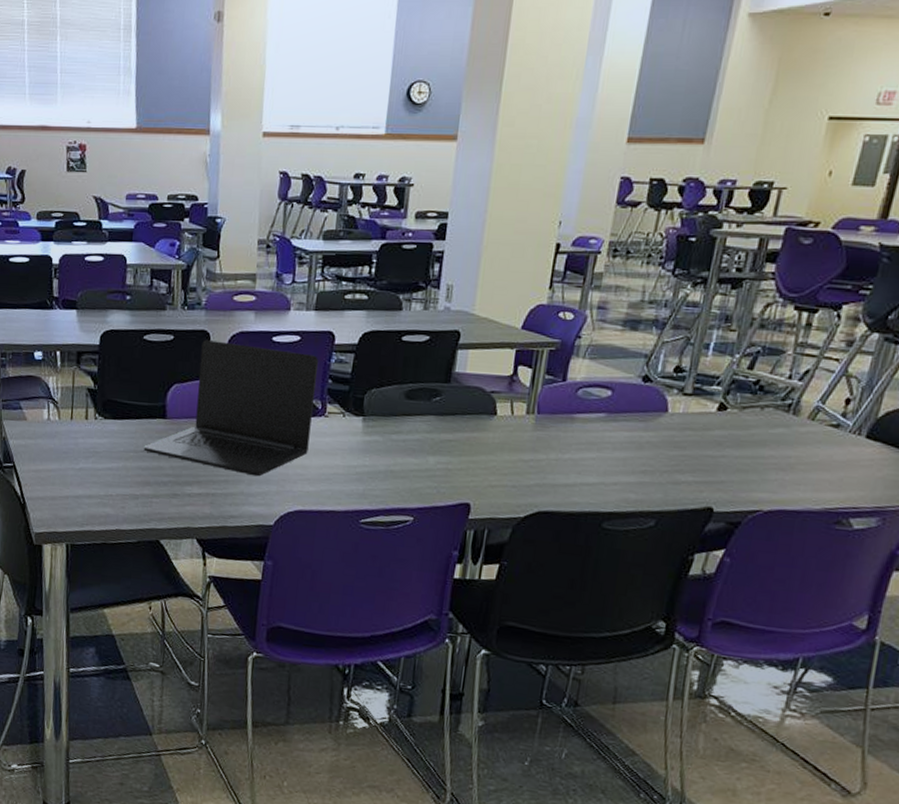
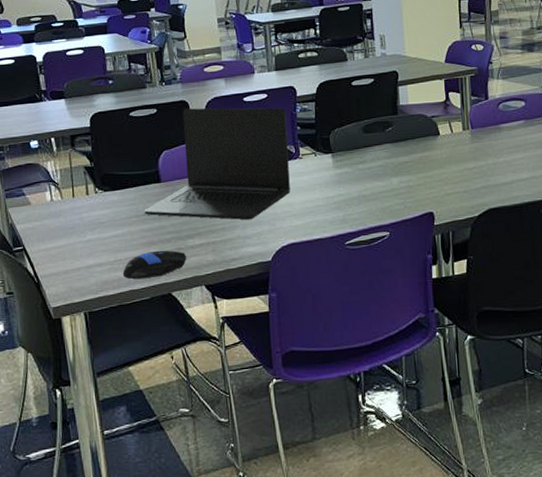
computer mouse: none [111,492,182,521] -> present [122,250,187,279]

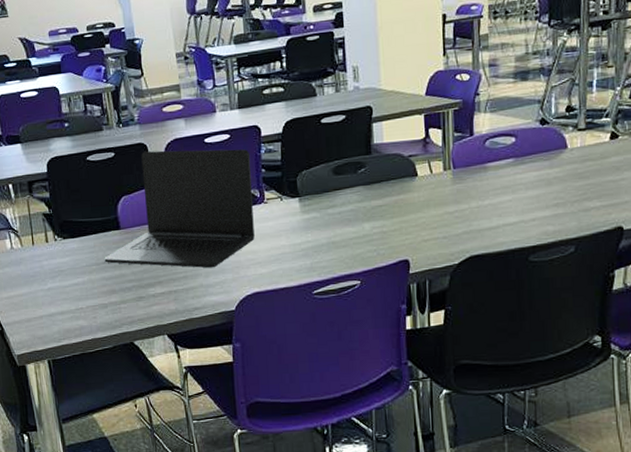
computer mouse: present [122,250,187,279] -> none [84,299,149,327]

